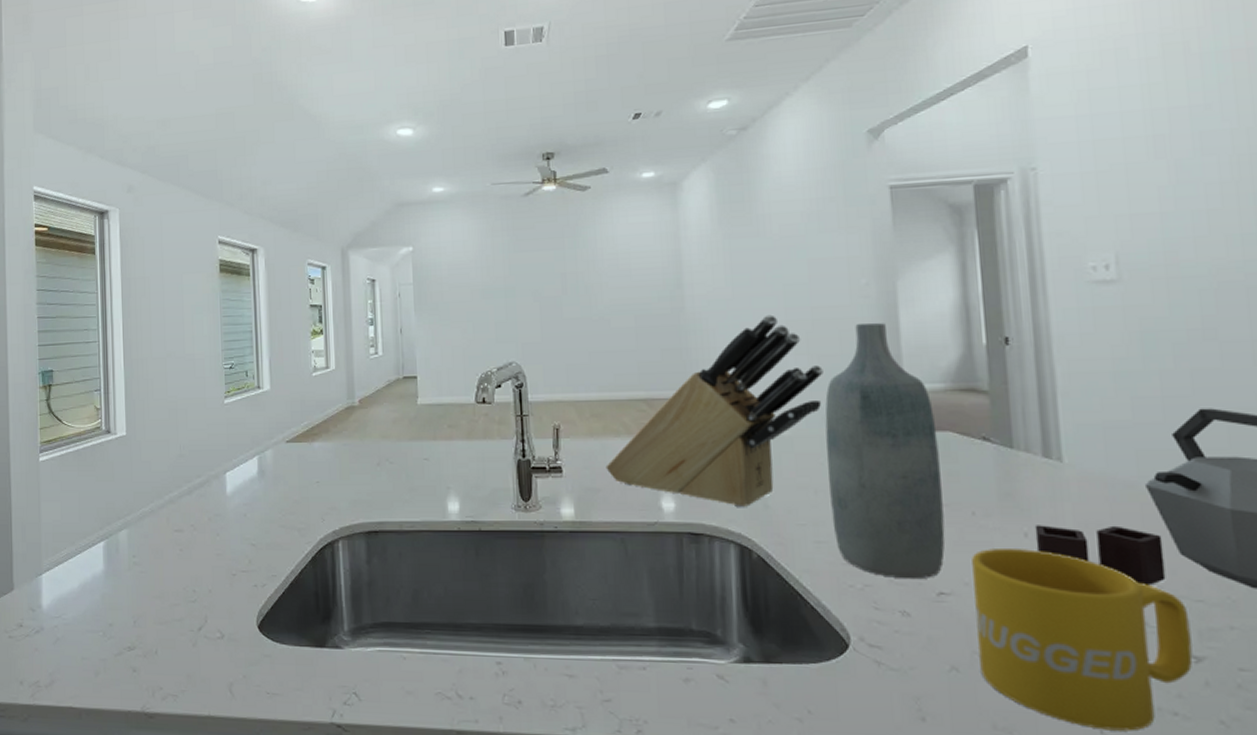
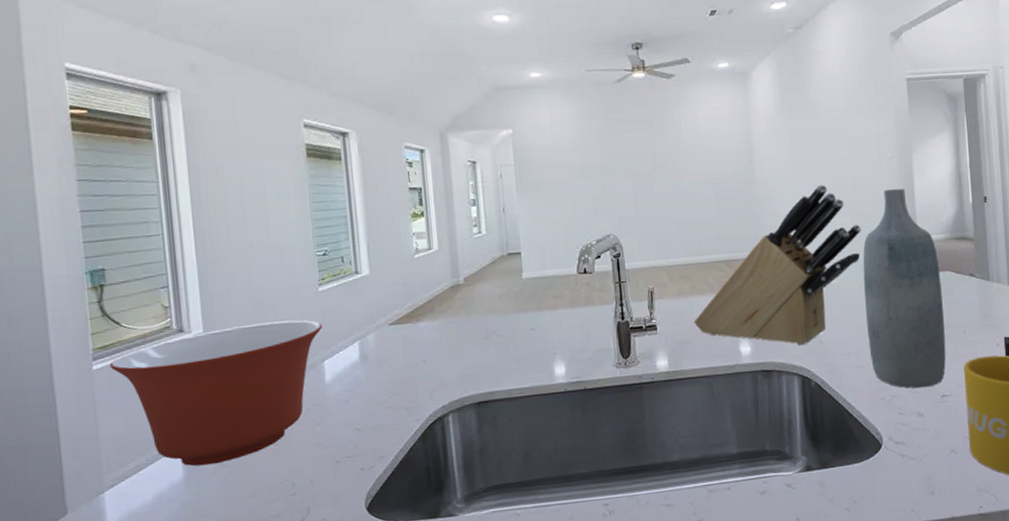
mixing bowl: none [53,430,226,562] -> present [110,320,322,467]

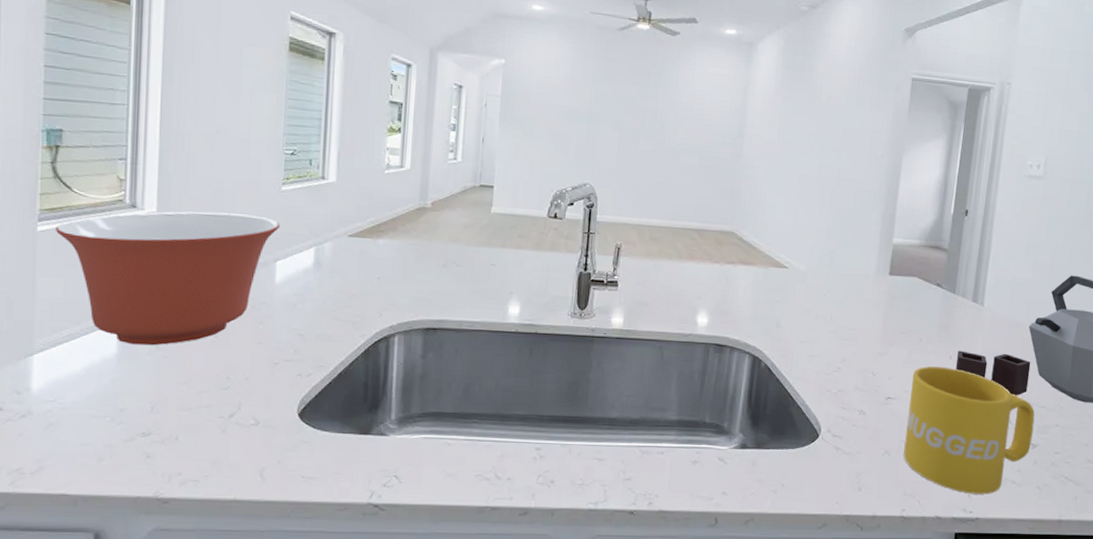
knife block: present [694,184,861,346] -> none [656,170,839,326]
bottle: present [862,188,946,389] -> none [824,186,909,387]

